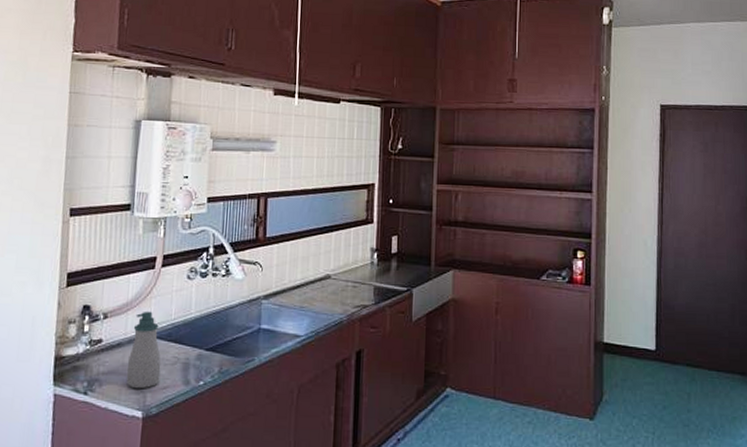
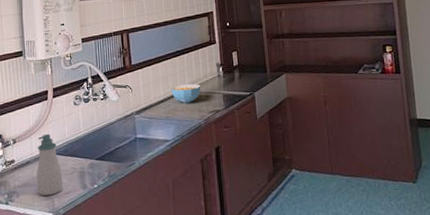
cereal bowl: none [311,268,348,292] -> present [171,83,201,103]

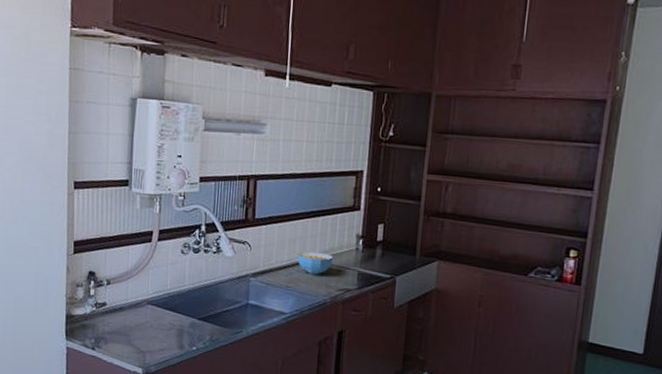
soap bottle: present [36,133,63,196] -> none [128,280,159,349]

